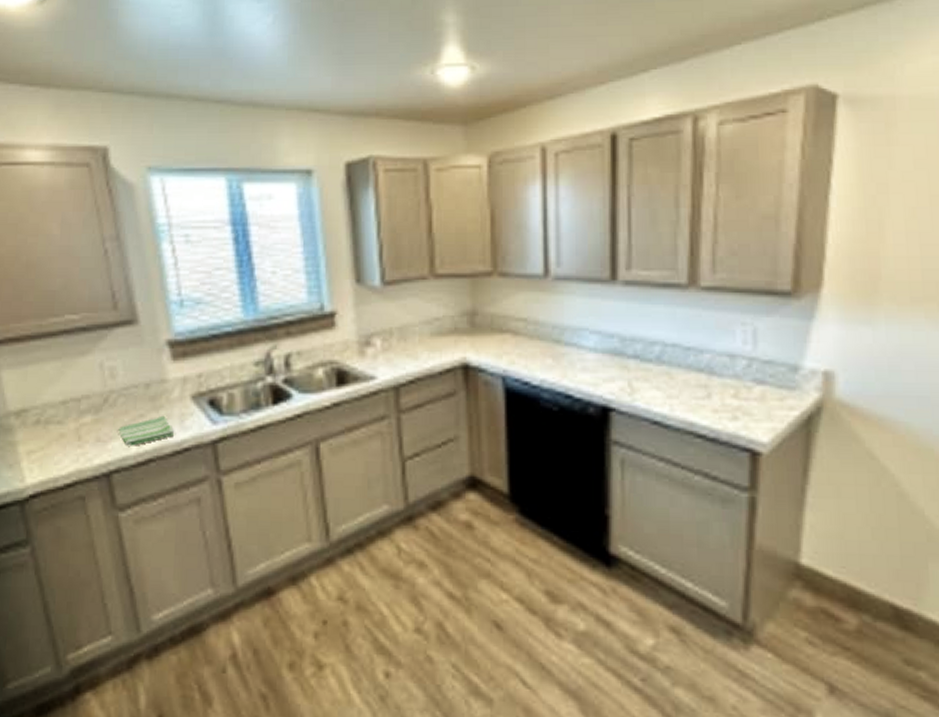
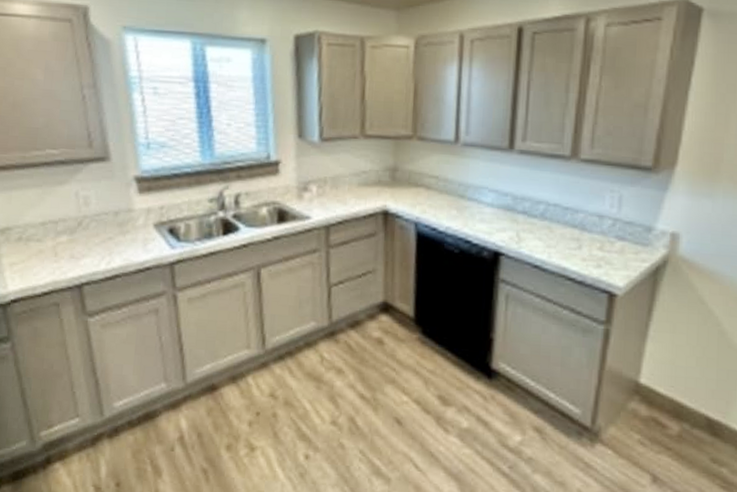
dish towel: present [118,415,175,446] -> none [90,239,139,264]

